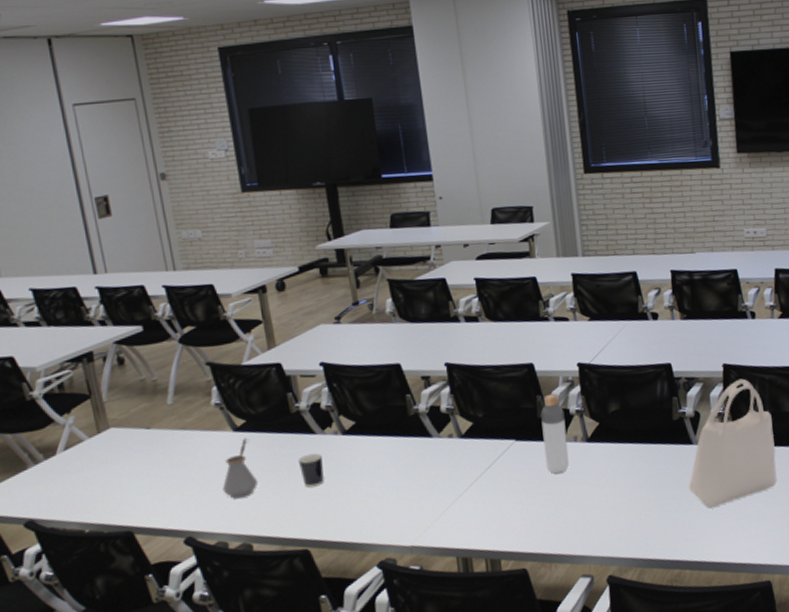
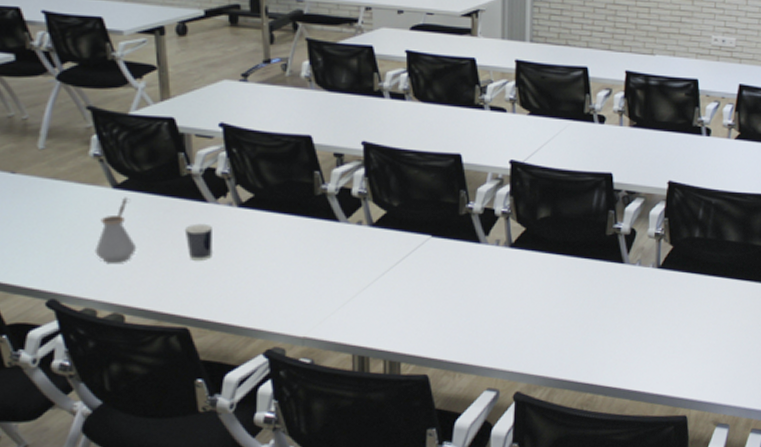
bottle: present [540,393,570,474] -> none [462,190,489,277]
handbag: present [688,378,777,508] -> none [613,199,712,332]

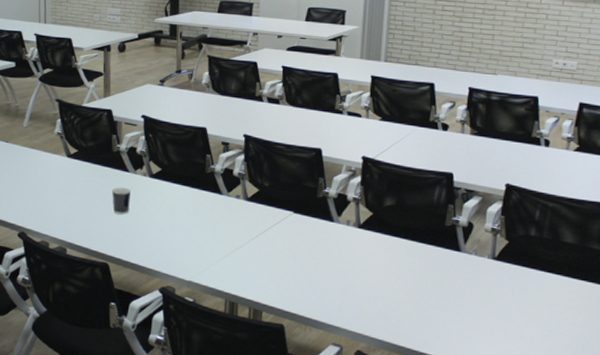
coffee pot: present [94,197,137,263] -> none [52,164,79,211]

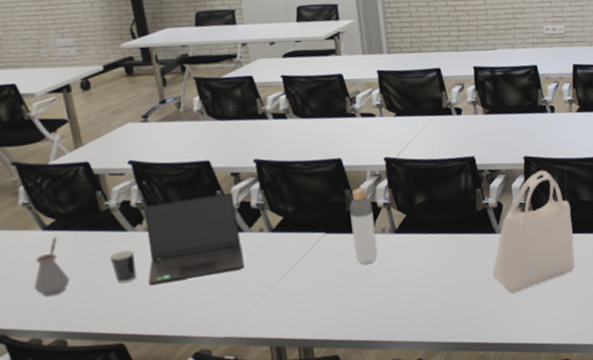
coffee pot: none [52,164,79,211] -> present [33,236,71,297]
laptop: none [137,155,221,226] -> present [143,193,245,286]
bottle: none [317,178,342,250] -> present [349,187,378,264]
handbag: none [449,201,548,314] -> present [492,170,575,293]

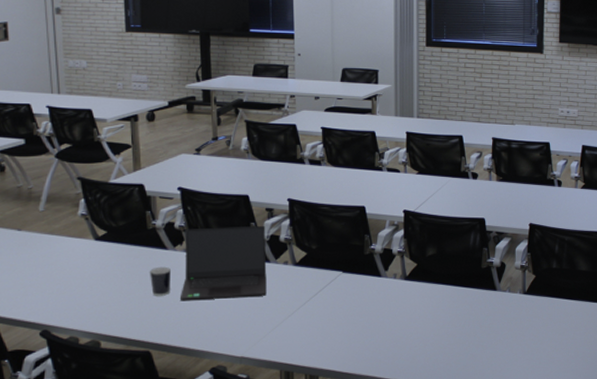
coffee pot: present [33,236,71,297] -> none [79,247,112,300]
bottle: present [349,187,378,264] -> none [367,234,388,305]
handbag: present [492,170,575,293] -> none [489,237,568,347]

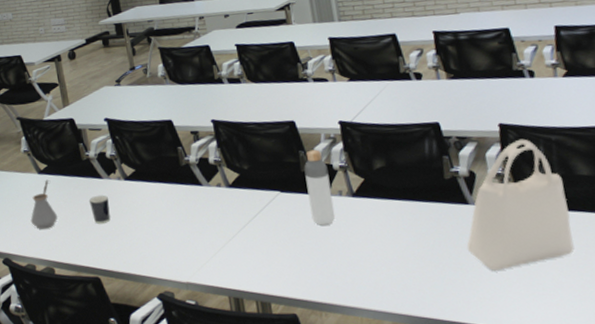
coffee pot: none [79,247,112,300] -> present [30,179,58,229]
laptop: present [179,226,267,301] -> none [116,149,204,228]
bottle: none [367,234,388,305] -> present [304,149,336,225]
handbag: none [489,237,568,347] -> present [466,139,575,271]

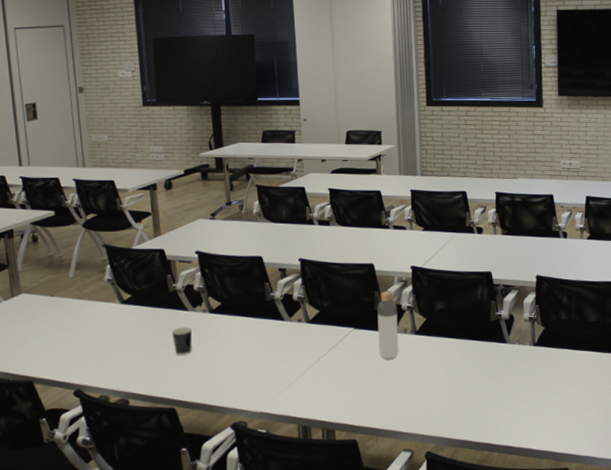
coffee pot: present [30,179,58,229] -> none [108,310,138,360]
handbag: present [466,139,575,271] -> none [500,289,579,399]

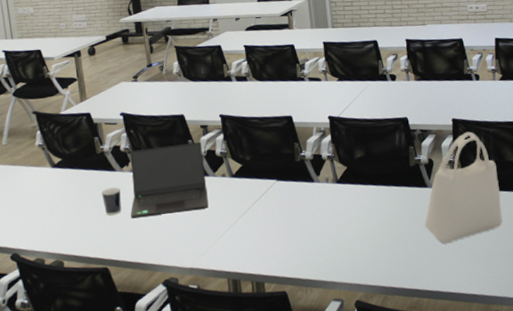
laptop: none [201,286,283,360] -> present [130,142,209,219]
bottle: present [377,291,399,360] -> none [298,141,322,210]
handbag: none [500,289,579,399] -> present [424,131,503,243]

